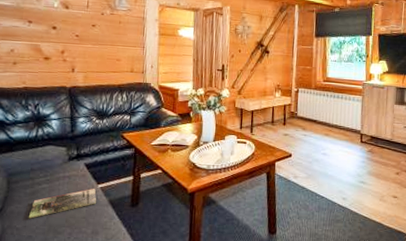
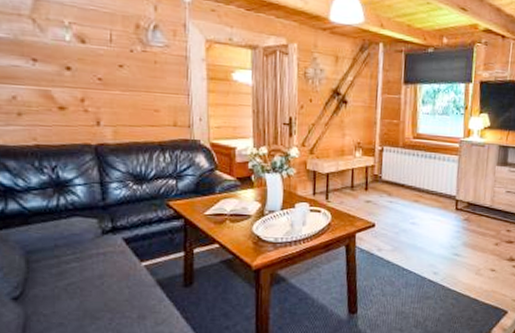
magazine: present [28,188,97,219] -> none [57,266,142,303]

